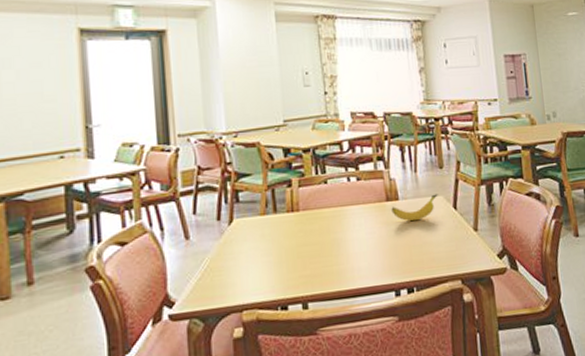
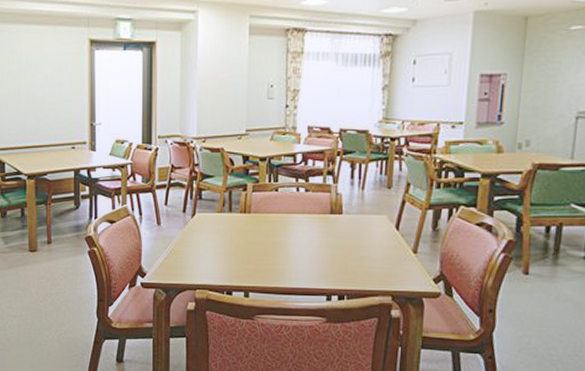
banana: present [391,194,438,222] -> none [334,213,382,236]

